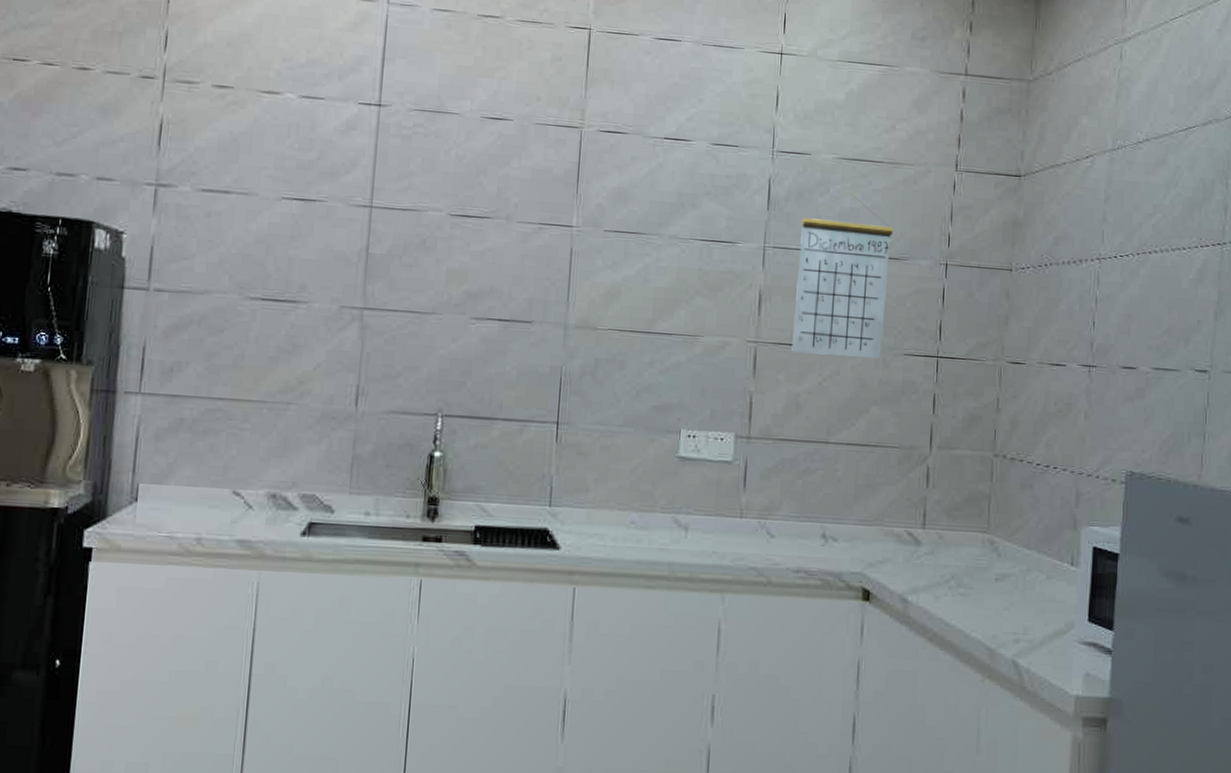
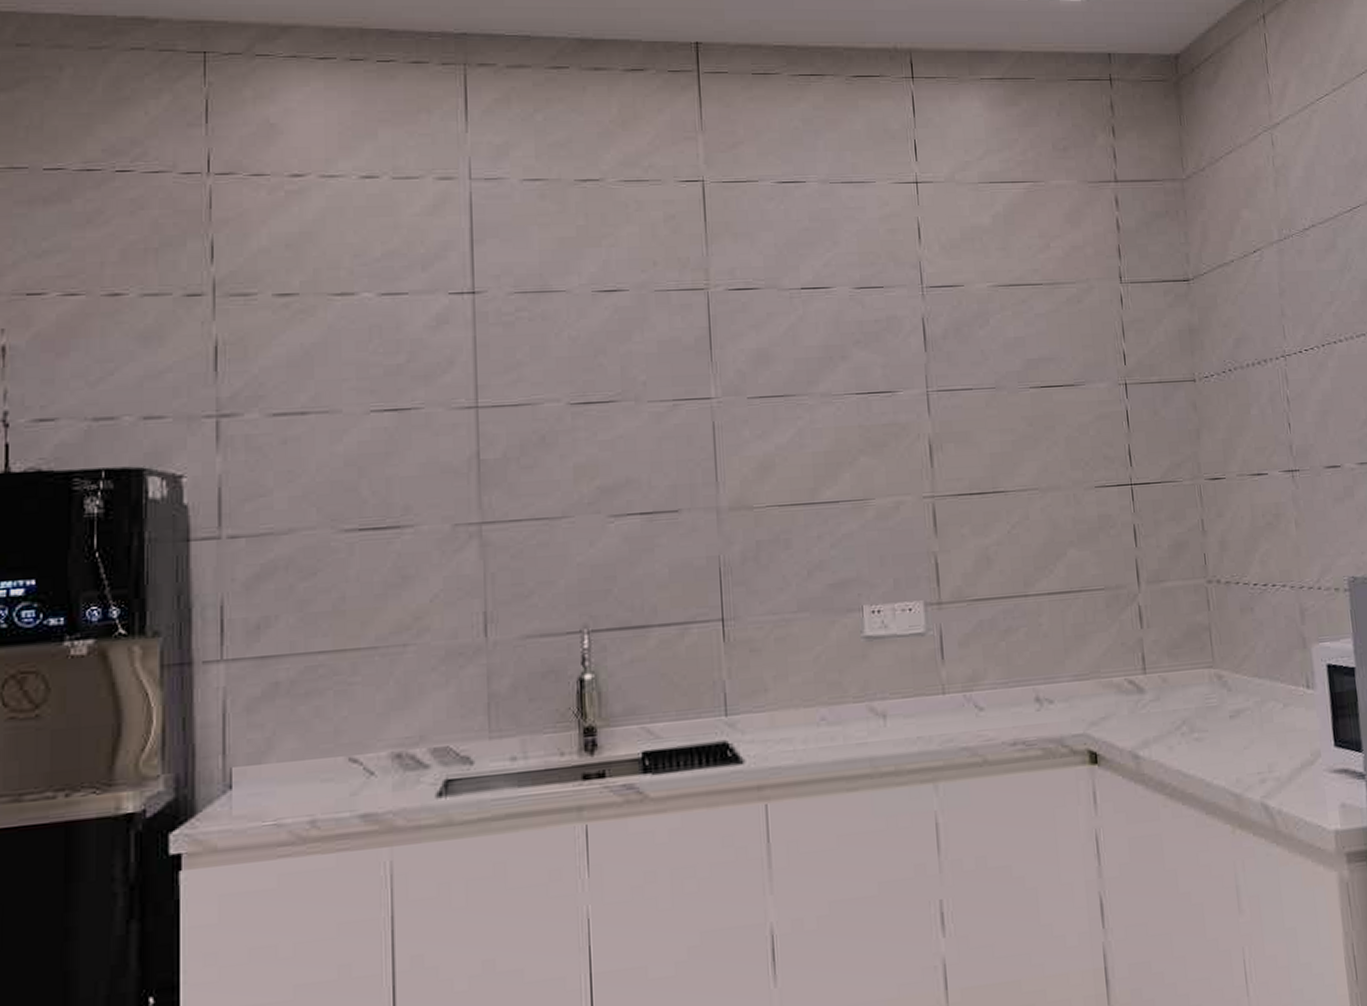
calendar: present [791,193,894,359] -> none [963,321,1071,502]

